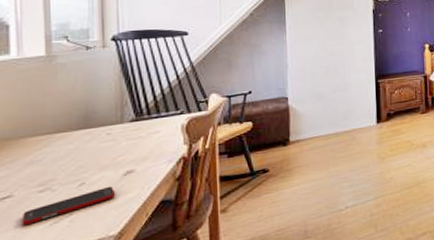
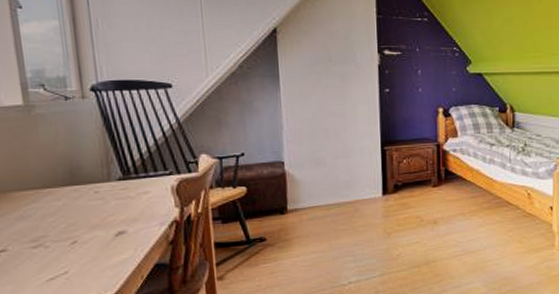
cell phone: present [21,186,116,225] -> none [18,246,110,280]

